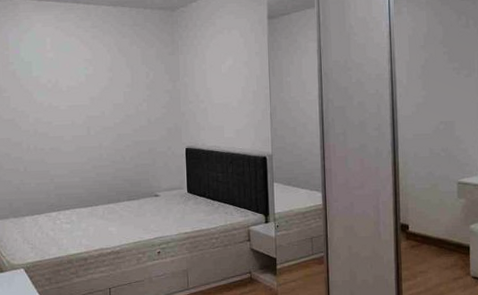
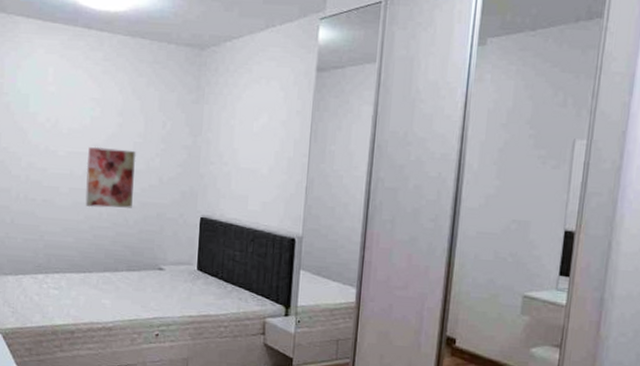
wall art: none [85,99,127,151] -> present [85,146,137,208]

